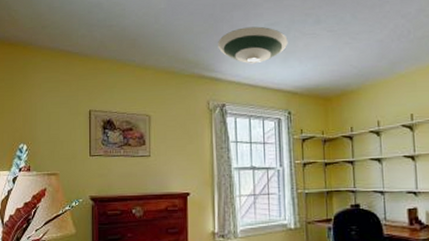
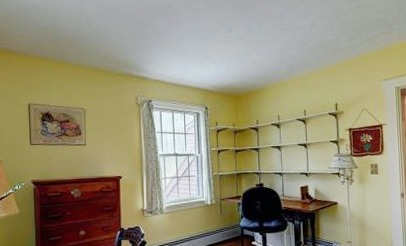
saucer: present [218,26,288,64] -> none [144,33,205,66]

